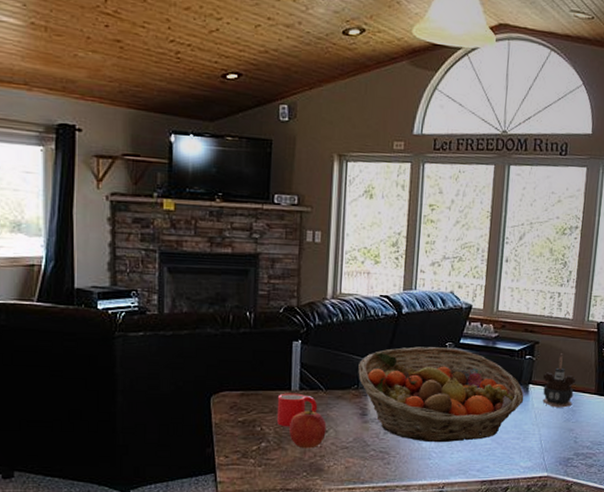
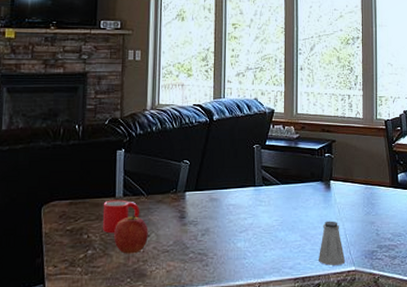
fruit basket: present [358,346,524,443] -> none [176,150,327,242]
saltshaker: none [509,425,538,470] -> present [319,221,346,265]
candle: present [542,353,576,408] -> none [343,150,372,202]

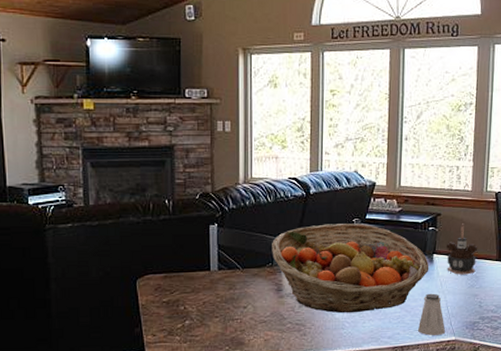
mug: present [102,199,140,234] -> none [198,273,236,305]
apple: present [114,215,148,254] -> none [211,287,245,324]
fruit basket: none [176,150,327,242] -> present [272,223,429,314]
candle: none [343,150,372,202] -> present [447,223,478,275]

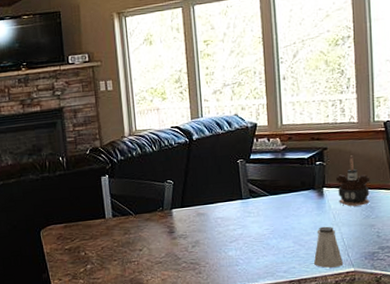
fruit basket: present [272,223,429,314] -> none [161,164,320,251]

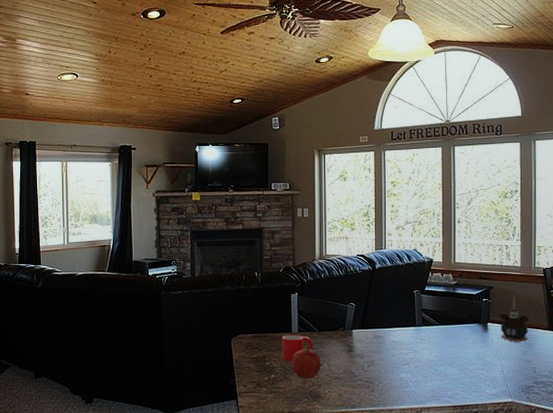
mug: none [95,220,131,250] -> present [281,334,314,362]
apple: none [108,232,141,267] -> present [292,347,321,379]
saltshaker: present [314,226,344,268] -> none [476,358,503,397]

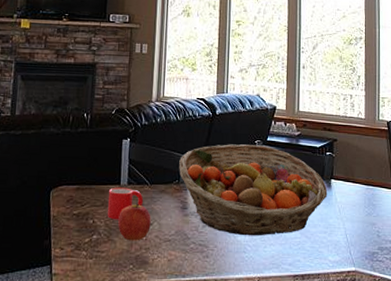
fruit basket: none [344,294,484,374] -> present [179,144,328,236]
candle: present [500,296,529,342] -> none [344,150,373,202]

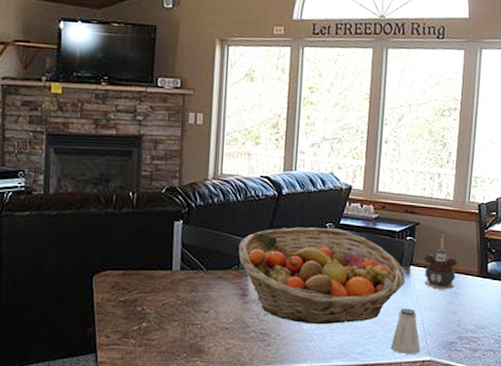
mug: present [107,187,144,220] -> none [157,273,199,307]
apple: present [118,203,151,241] -> none [170,289,207,329]
saltshaker: none [318,219,346,265] -> present [391,308,421,354]
candle: none [344,150,373,202] -> present [424,235,458,290]

